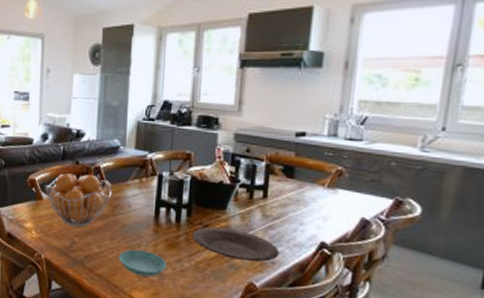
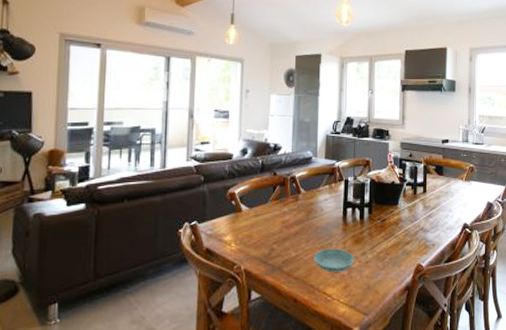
fruit basket: present [45,173,112,227] -> none [245,185,307,234]
plate: present [192,227,279,262] -> none [374,220,437,246]

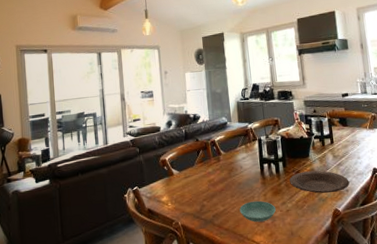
plate: none [374,220,437,246] -> present [289,170,350,193]

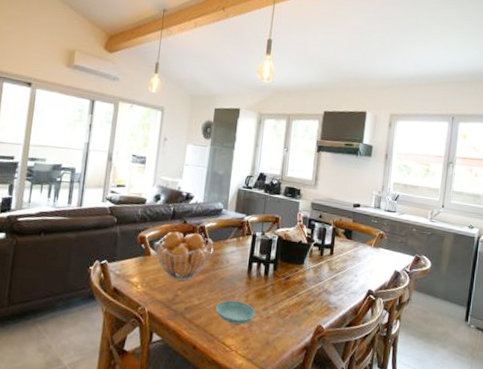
fruit basket: none [174,148,227,192] -> present [154,231,214,281]
plate: present [289,170,350,193] -> none [277,279,341,308]

